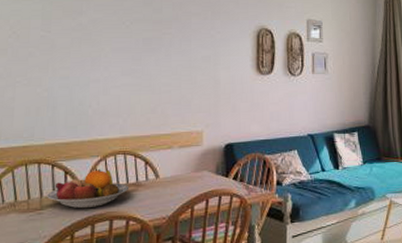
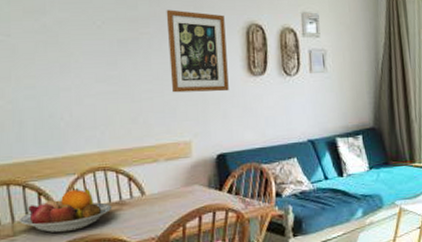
wall art: none [187,13,239,88] -> present [166,9,229,93]

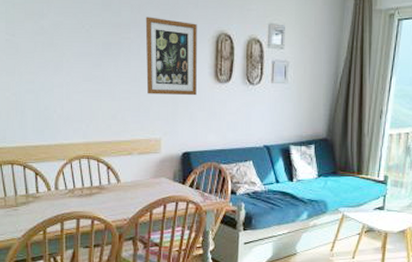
fruit bowl: present [20,188,113,234] -> none [21,172,94,208]

